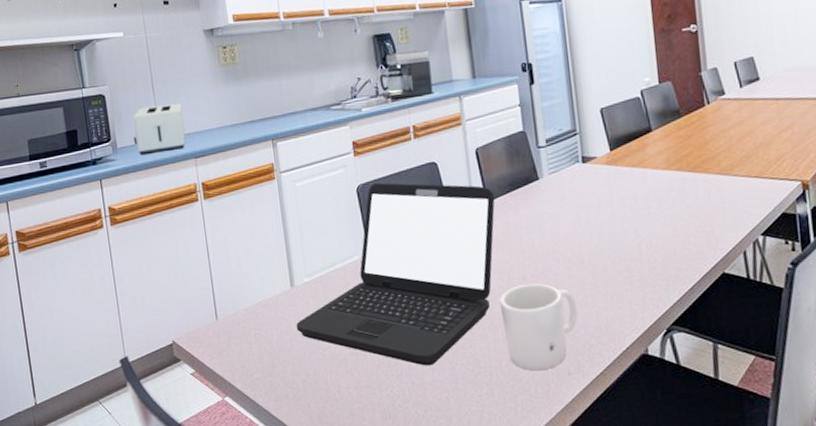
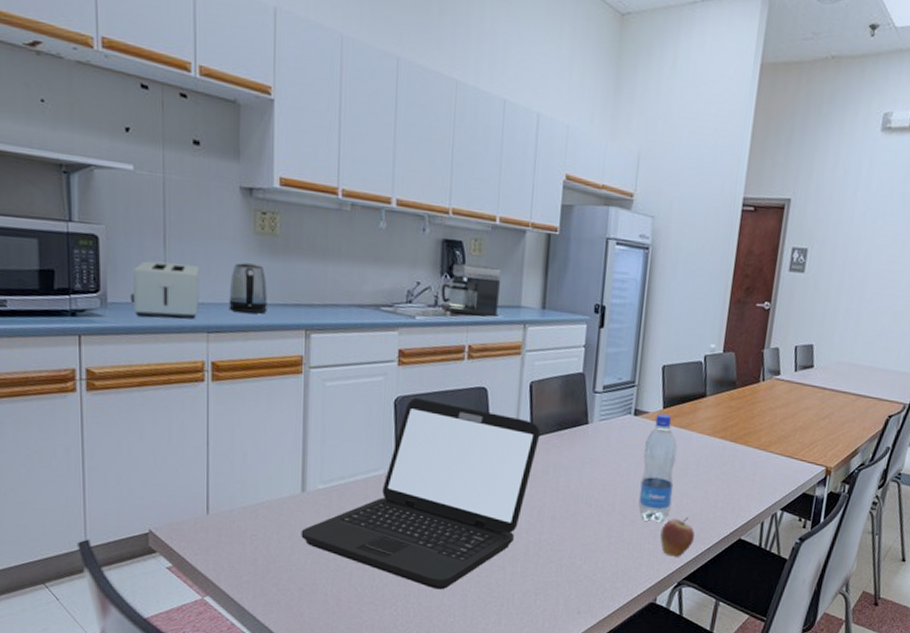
kettle: none [206,91,239,136] -> present [228,262,268,314]
mug: present [499,283,578,371] -> none [523,523,600,607]
bottle: none [599,156,642,269] -> present [638,414,677,523]
fruit: none [636,258,675,302] -> present [660,517,695,557]

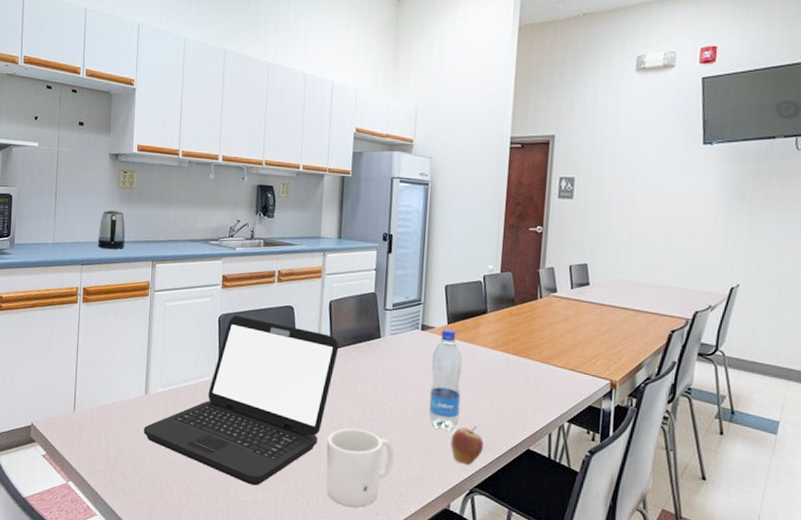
toaster: present [130,261,199,319] -> none [30,212,78,255]
coffee maker: present [440,262,501,317] -> none [255,203,304,247]
mug: none [523,523,600,607] -> present [326,428,394,508]

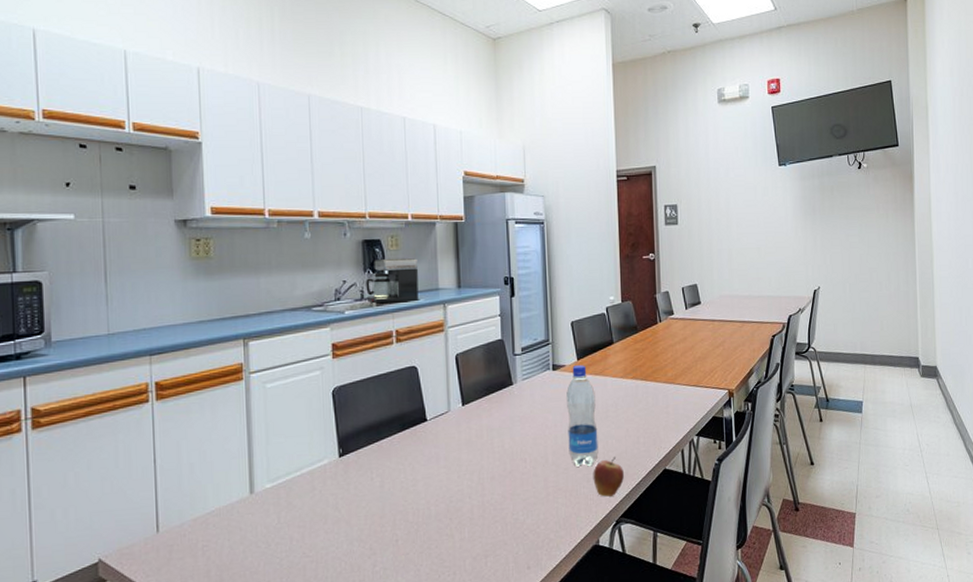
kettle: present [97,210,126,249] -> none [169,285,206,332]
laptop: present [143,315,339,486] -> none [252,385,471,569]
coffee maker: none [255,203,304,247] -> present [366,257,419,305]
mug: present [326,428,394,508] -> none [467,482,539,567]

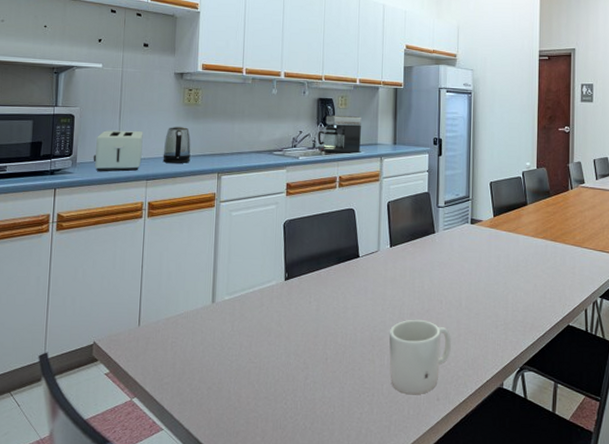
toaster: none [74,295,141,350] -> present [93,130,143,172]
kettle: none [169,285,206,332] -> present [162,126,191,163]
mug: none [467,482,539,567] -> present [389,319,451,395]
bottle: present [565,365,599,467] -> none [480,221,508,315]
fruit: present [593,457,625,497] -> none [501,308,531,344]

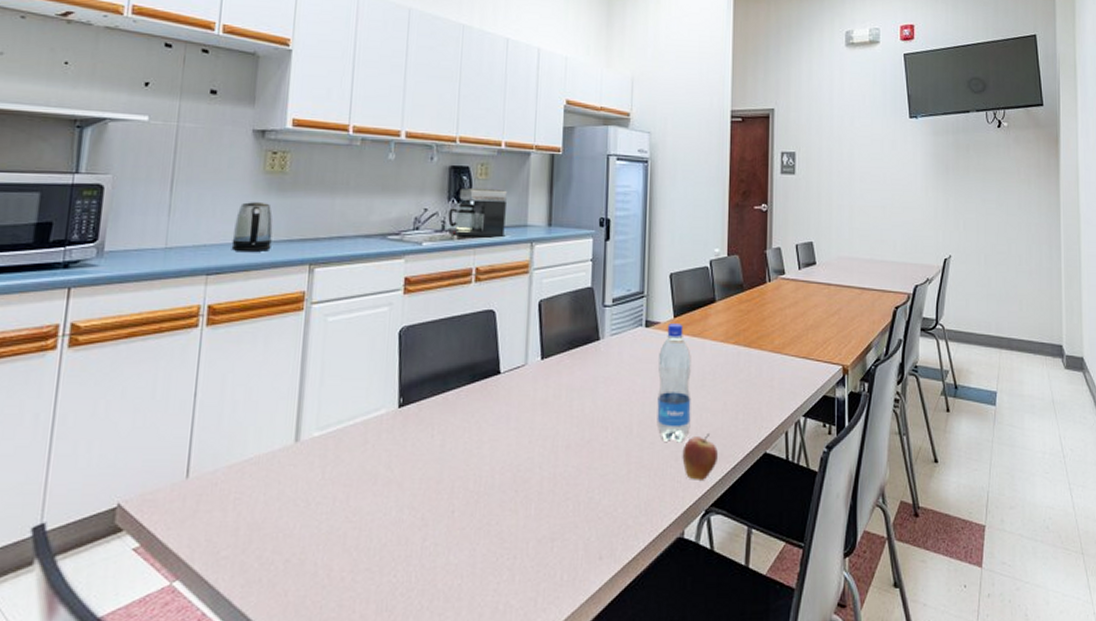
toaster: present [93,130,143,172] -> none [129,207,205,263]
mug: present [389,319,451,395] -> none [537,453,619,554]
bottle: none [480,221,508,315] -> present [657,324,691,443]
fruit: none [501,308,531,344] -> present [682,434,719,480]

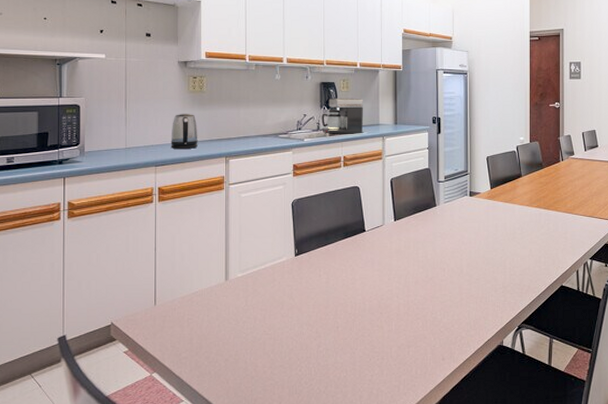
bottle: present [657,324,691,443] -> none [479,193,506,279]
fruit: present [682,434,719,480] -> none [500,272,527,305]

